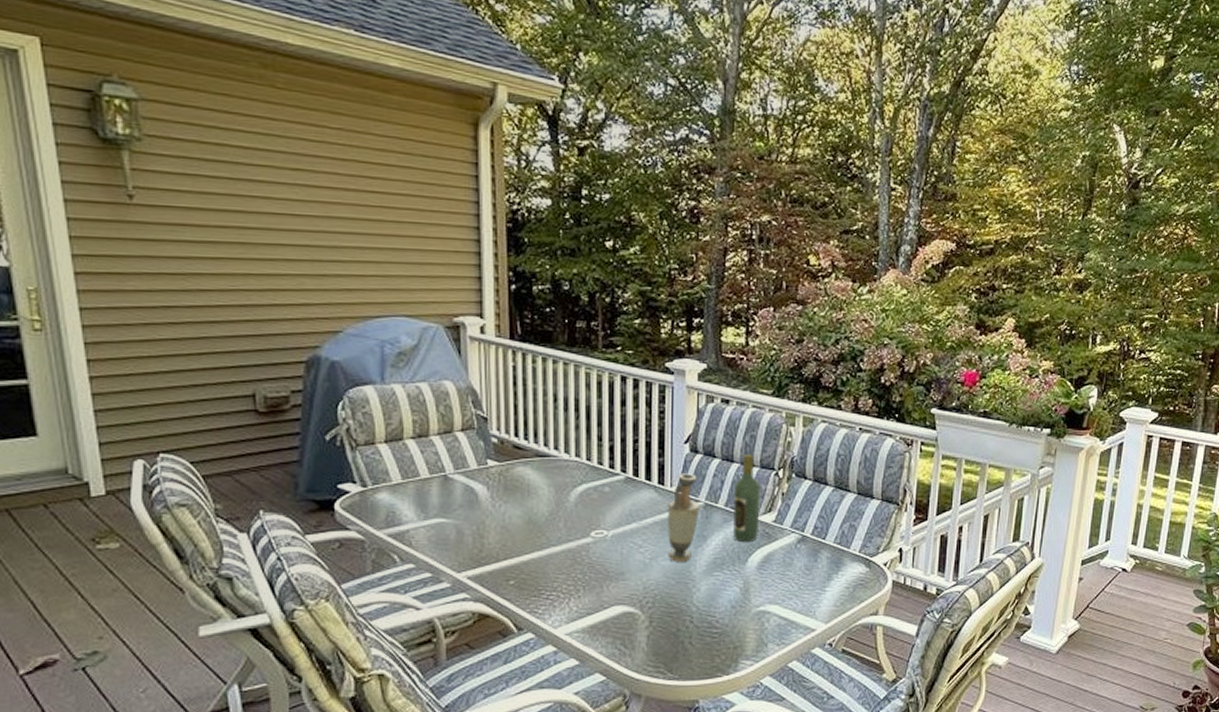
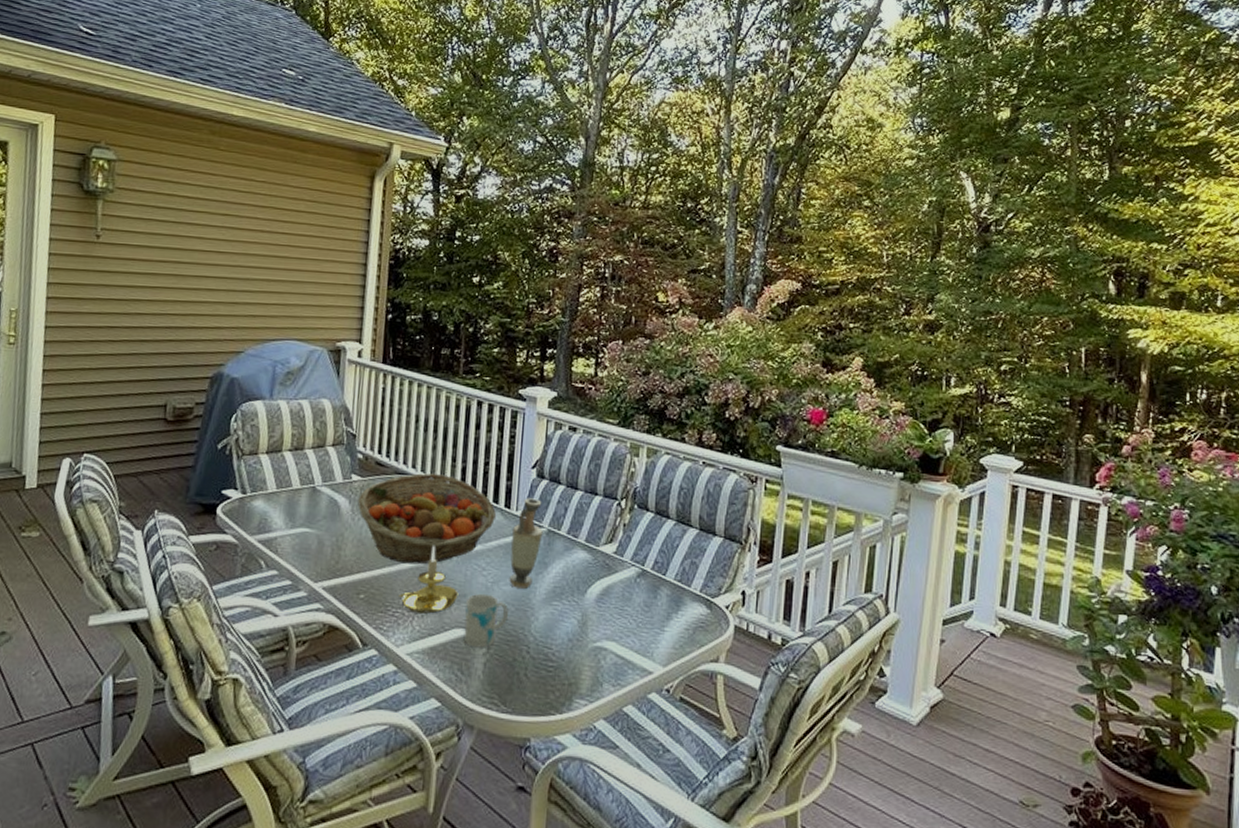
fruit basket: none [497,453,650,547] -> present [357,472,497,565]
candle holder: none [552,526,616,594] -> present [399,545,459,614]
mug: none [623,570,670,622] -> present [463,593,510,648]
wine bottle: present [733,454,761,543] -> none [574,482,603,573]

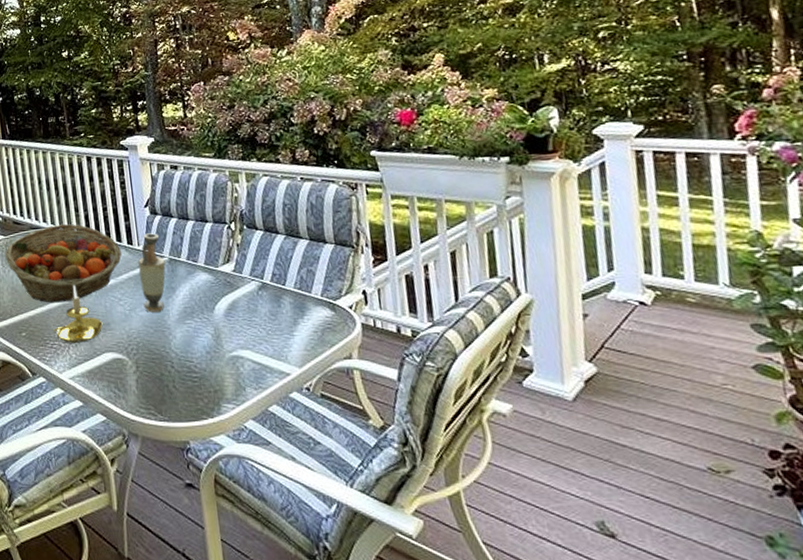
mug: present [463,593,510,648] -> none [110,320,149,367]

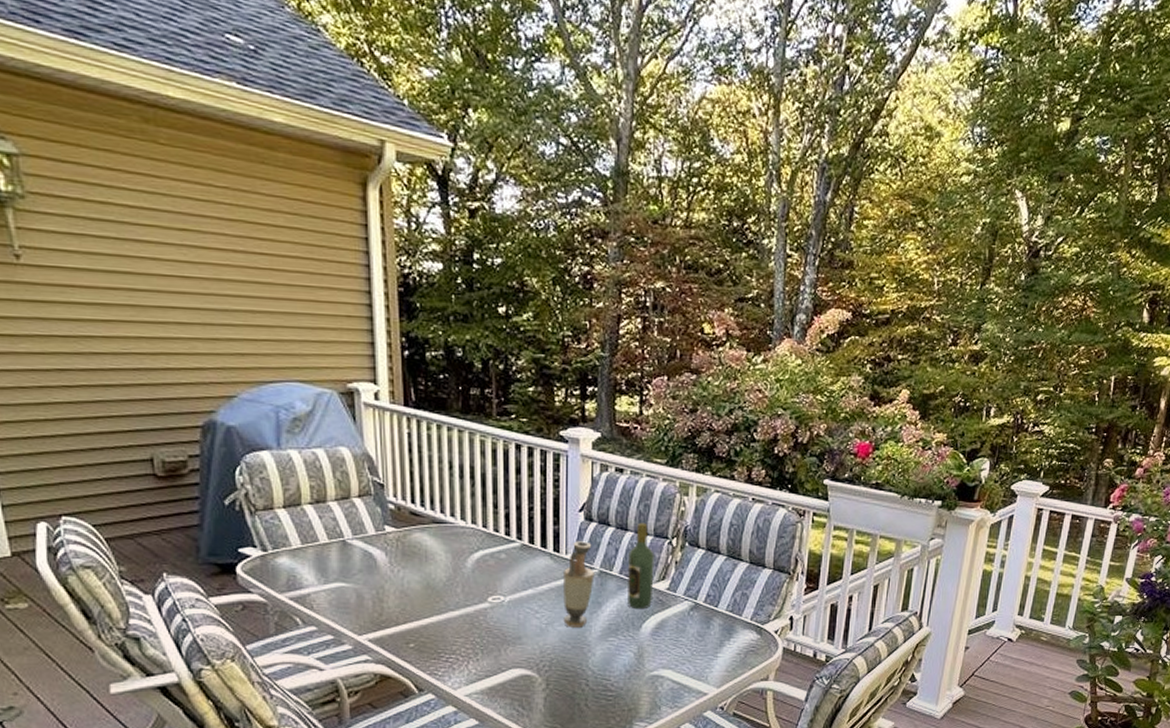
fruit basket: present [5,223,122,303] -> none [395,520,546,612]
candle holder: present [53,284,103,343] -> none [451,592,513,657]
wine bottle: none [192,211,221,292] -> present [628,522,654,610]

